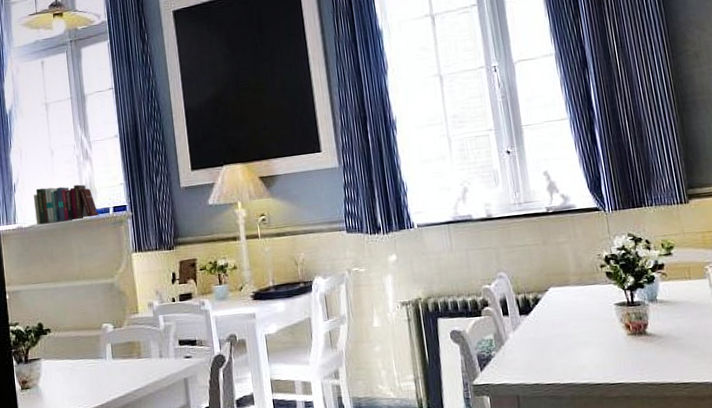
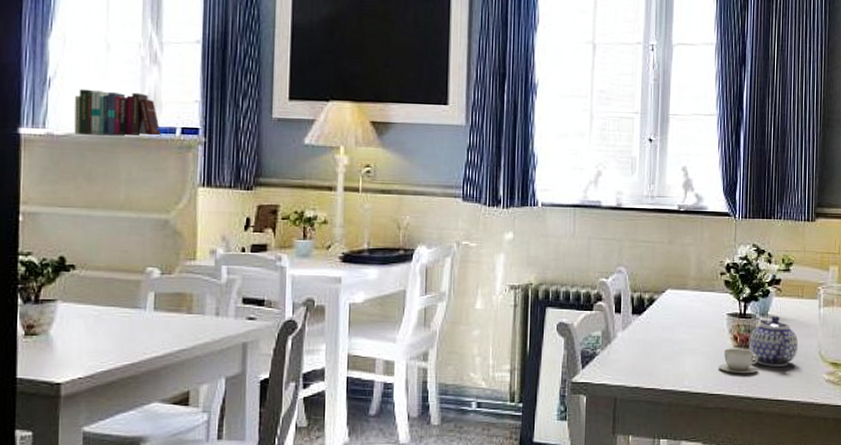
teacup: none [615,335,659,361] -> present [718,348,759,373]
teapot: none [642,300,697,351] -> present [748,316,799,366]

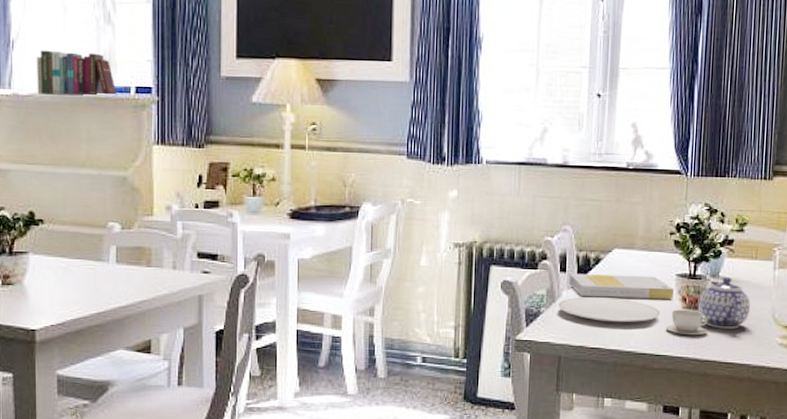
plate: none [612,338,714,363] -> present [557,297,661,323]
book: none [624,314,725,338] -> present [569,273,674,299]

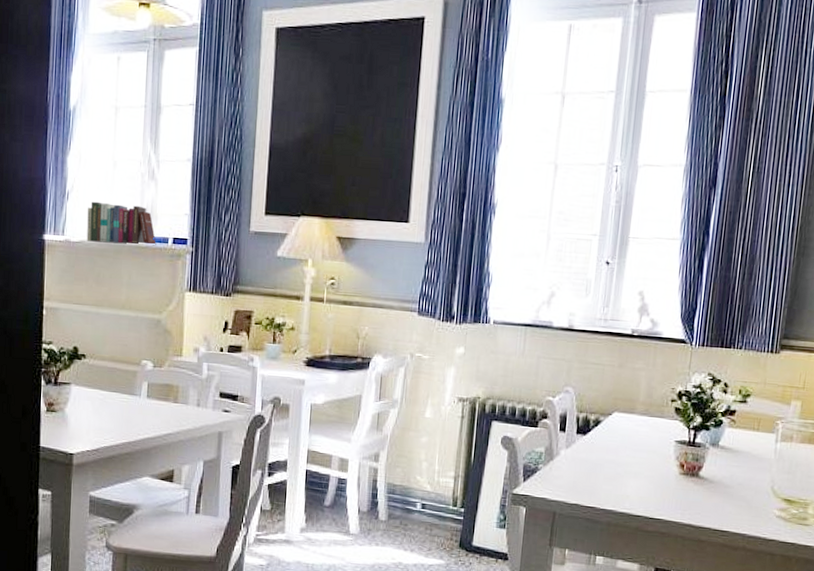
plate: present [557,297,661,323] -> none [555,456,658,485]
book: present [569,273,674,299] -> none [568,433,672,465]
teacup: present [665,309,709,335] -> none [661,475,705,501]
teapot: present [697,277,751,329] -> none [695,447,750,498]

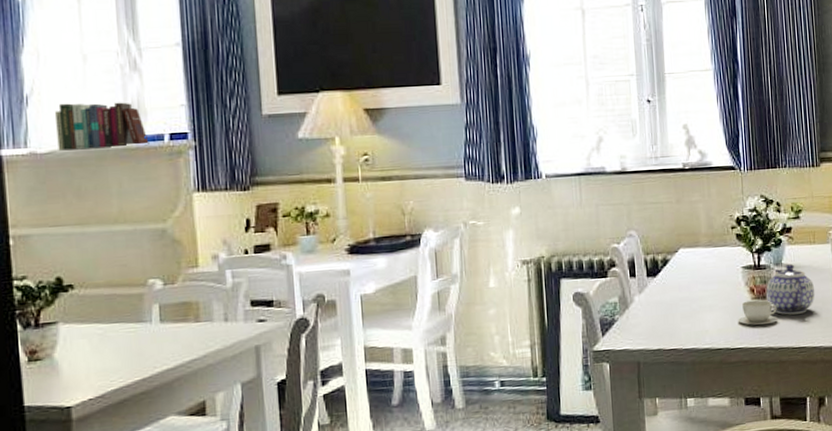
teacup: none [661,475,705,501] -> present [737,299,779,325]
teapot: none [695,447,750,498] -> present [765,264,816,315]

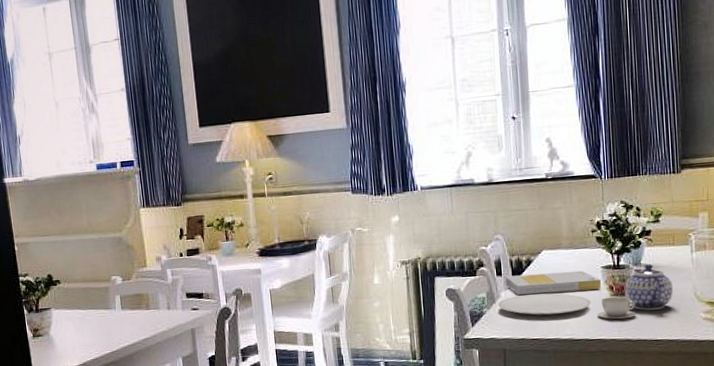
books: present [55,102,149,152] -> none [39,138,107,178]
plate: none [631,297,732,323] -> present [497,293,592,316]
book: none [640,271,742,300] -> present [505,270,601,296]

